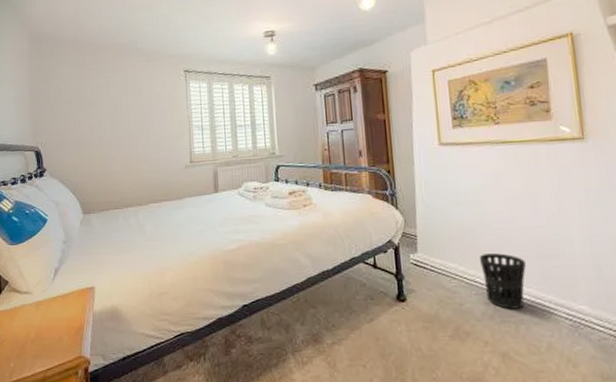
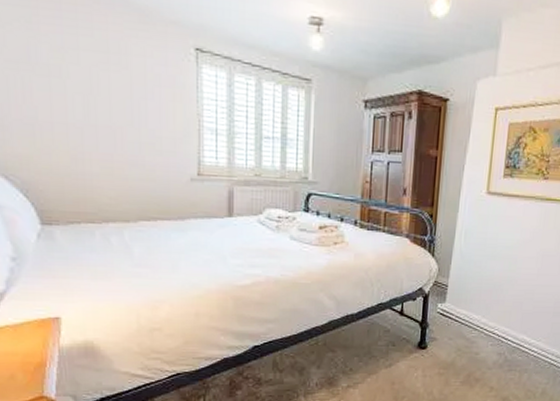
wastebasket: present [480,253,526,309] -> none [501,308,541,360]

